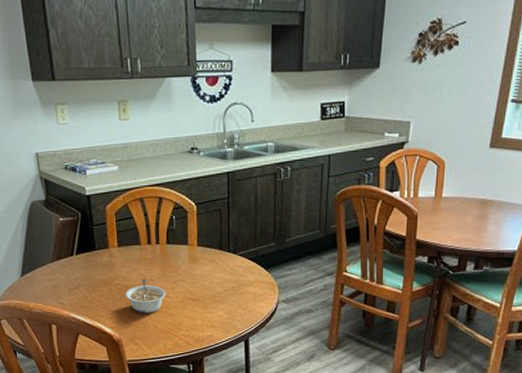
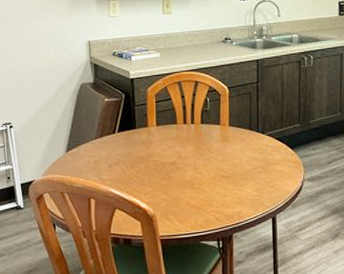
legume: present [125,279,166,313] -> none [161,157,199,189]

